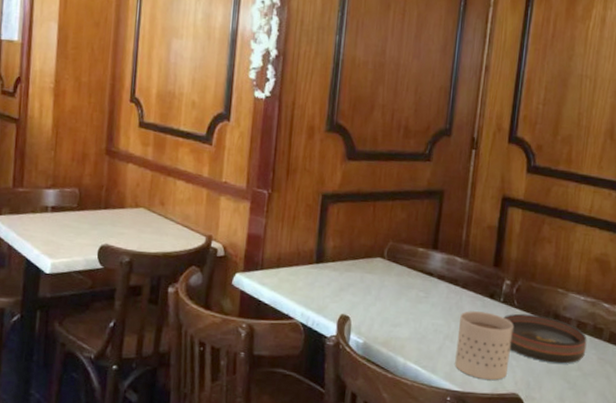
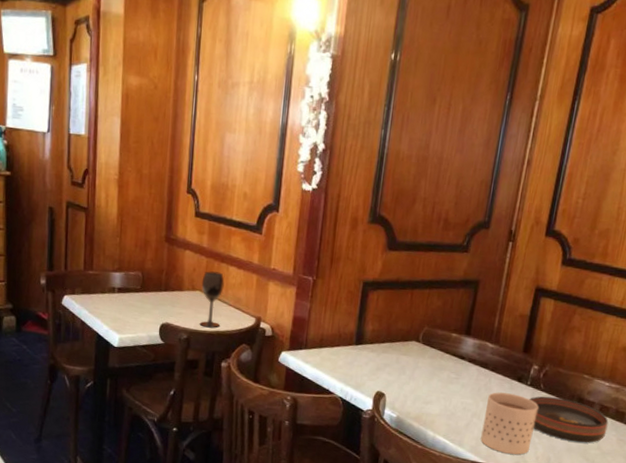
wine glass: none [143,186,172,249] -> present [199,271,225,328]

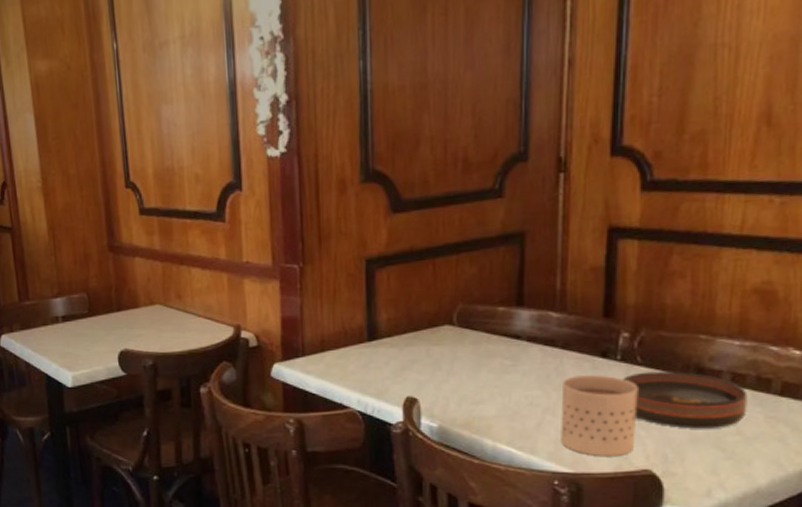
wine glass: present [199,271,225,328] -> none [159,277,190,348]

